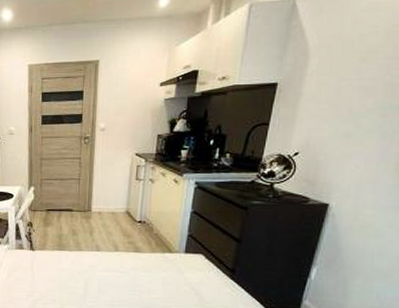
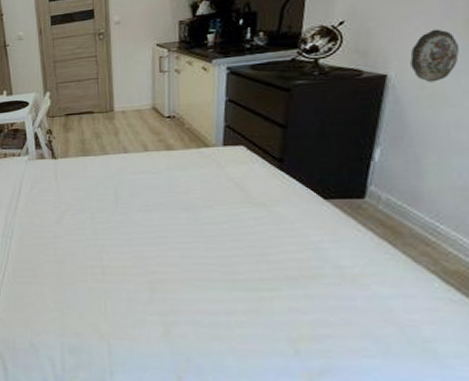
decorative plate: none [349,169,388,215] -> present [410,29,459,83]

